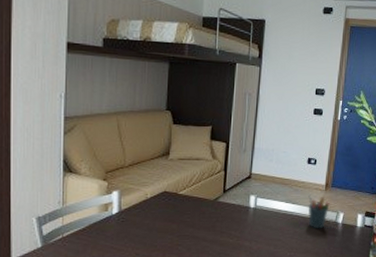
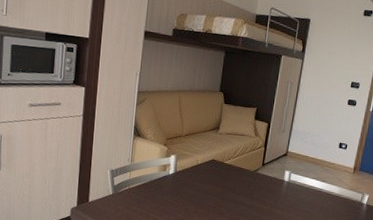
pen holder: present [308,195,330,229] -> none [336,175,357,207]

